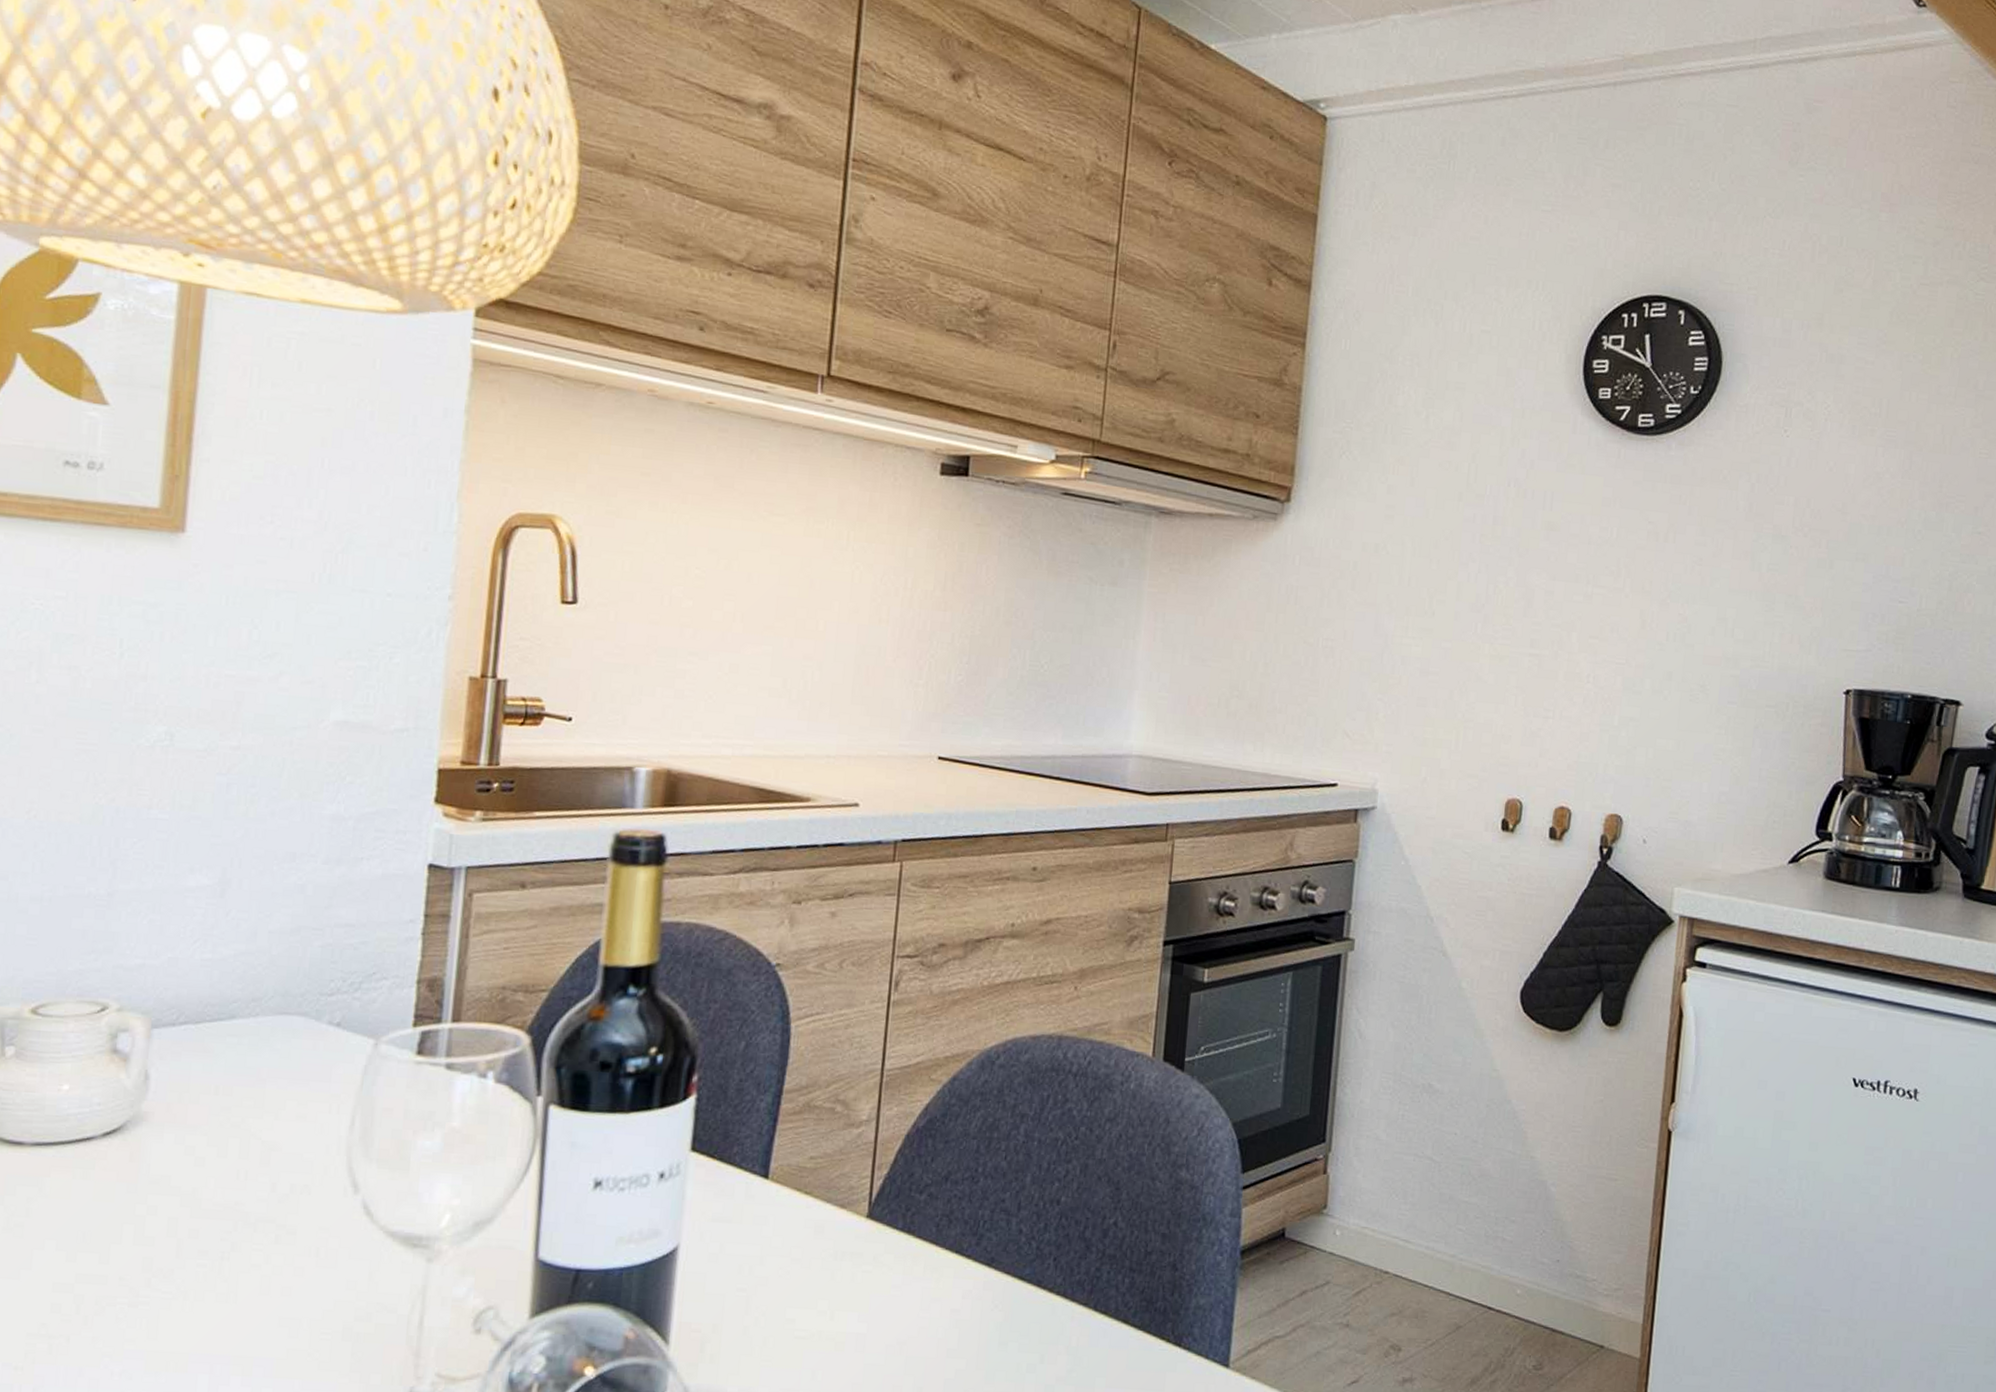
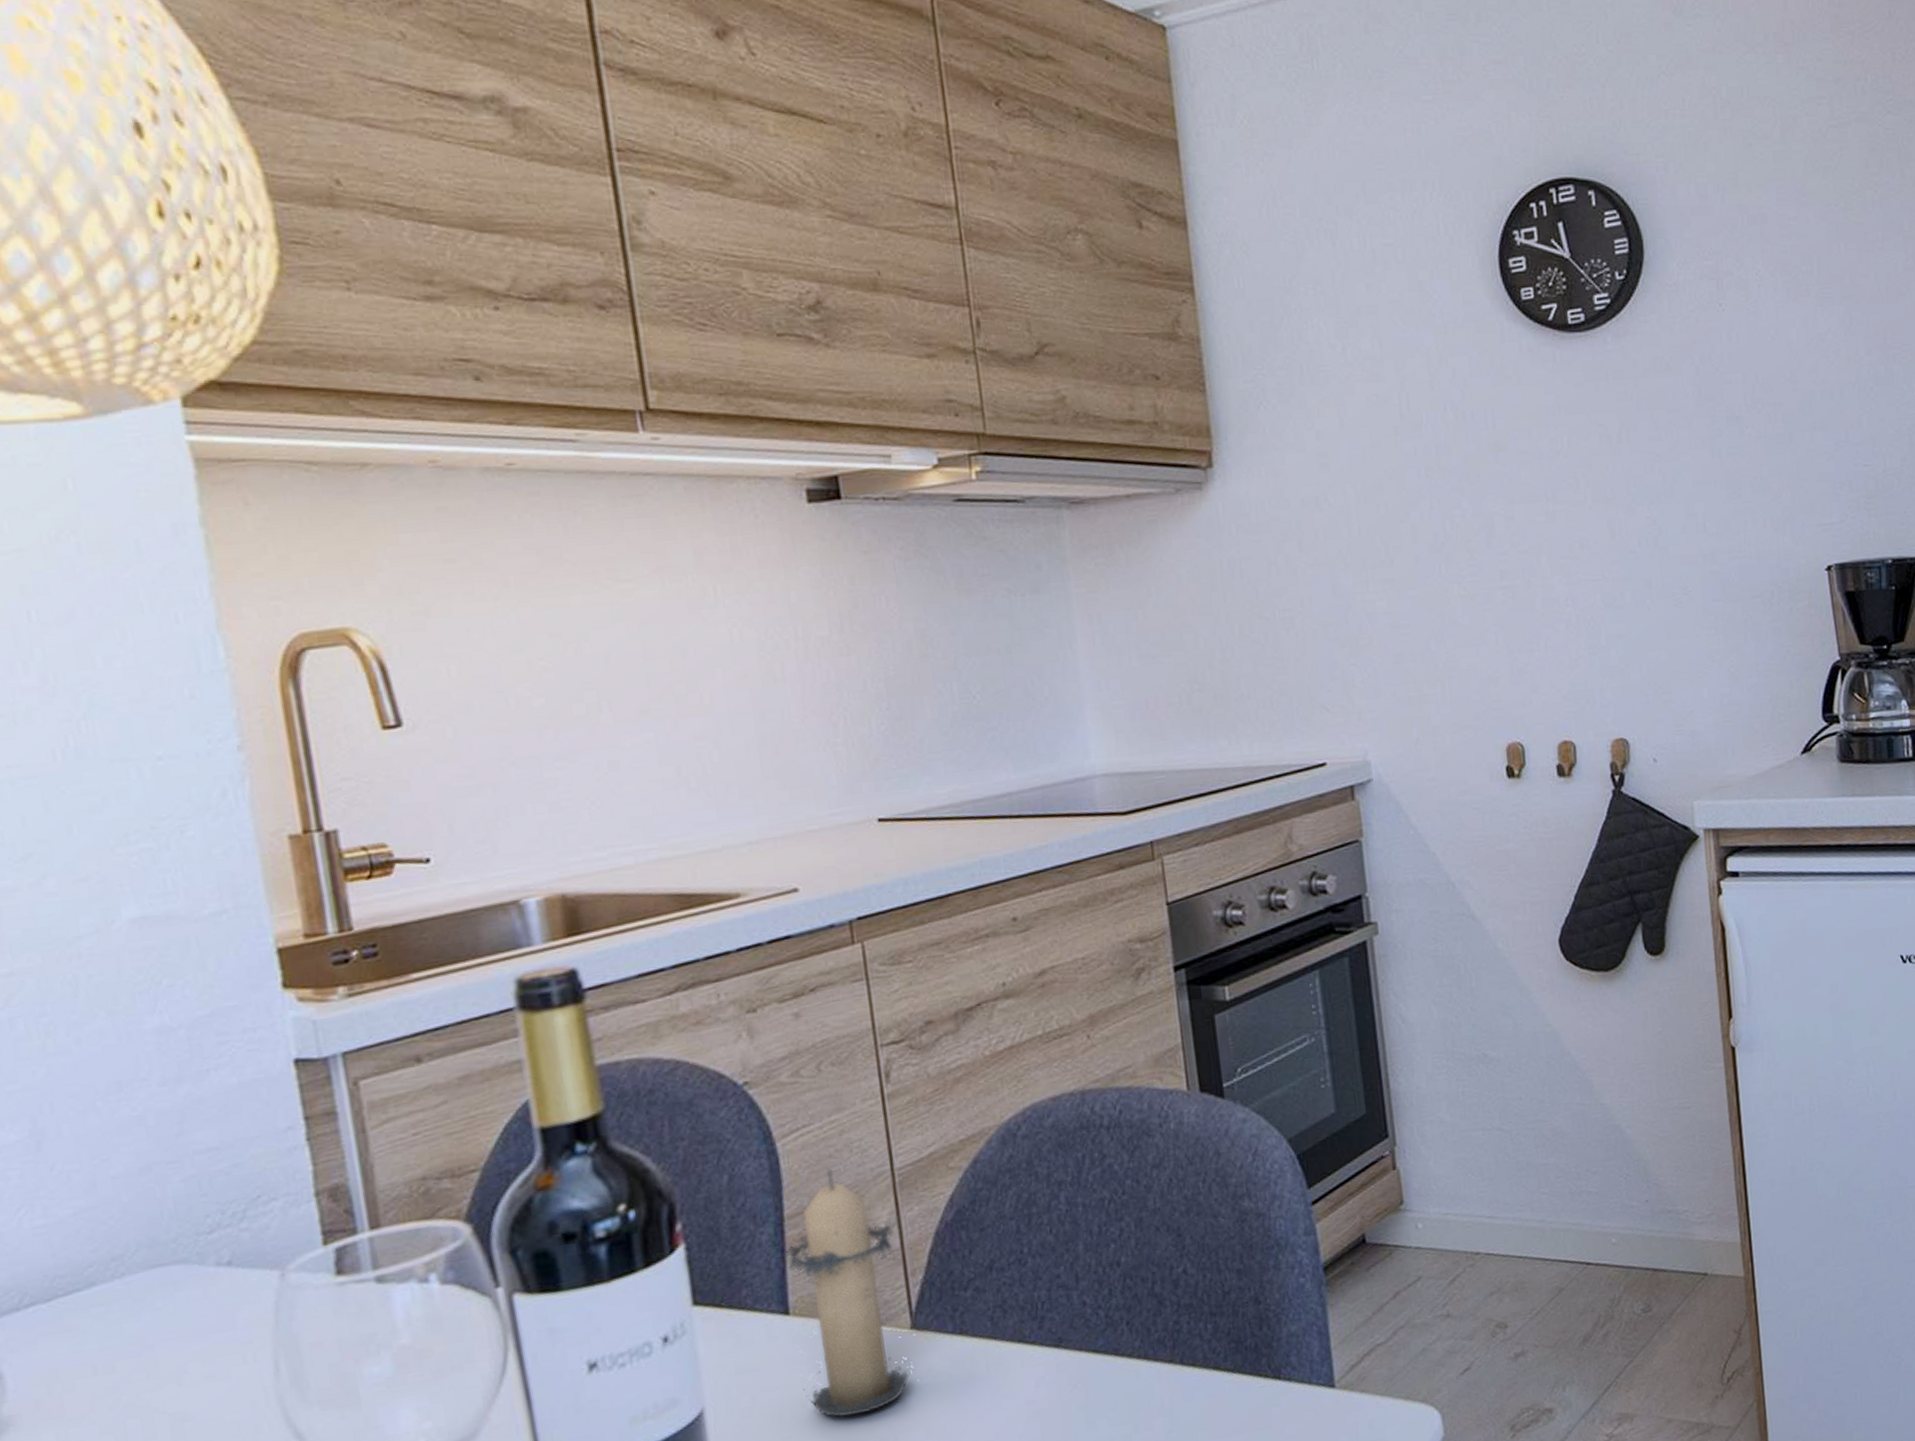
candle: none [764,1056,871,1284] -> present [784,1168,911,1418]

